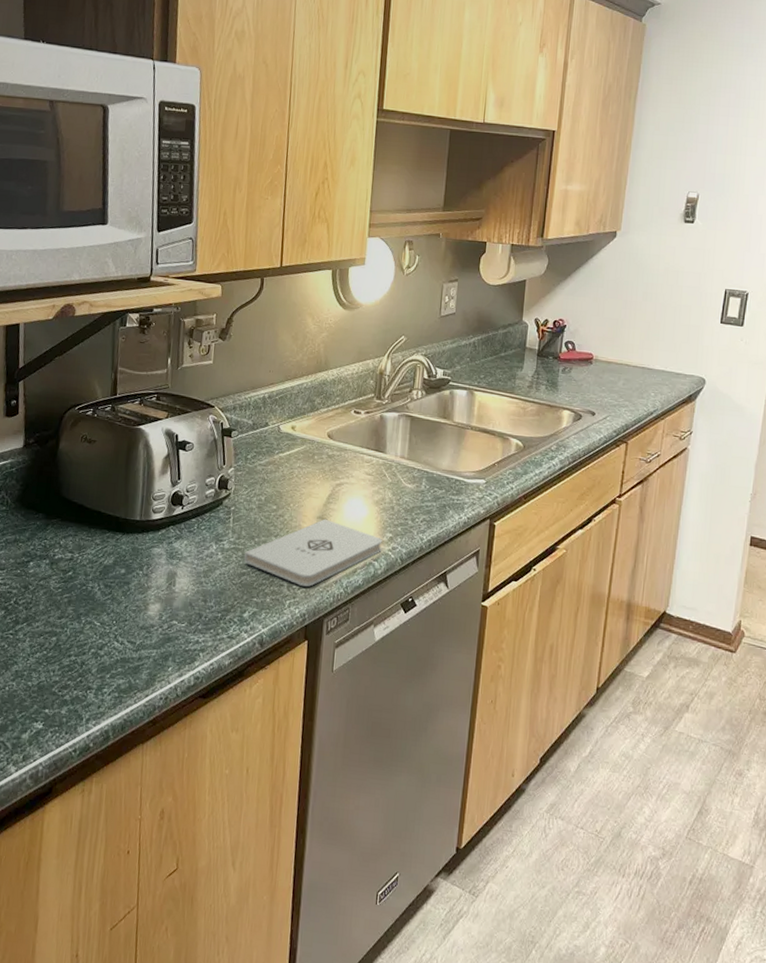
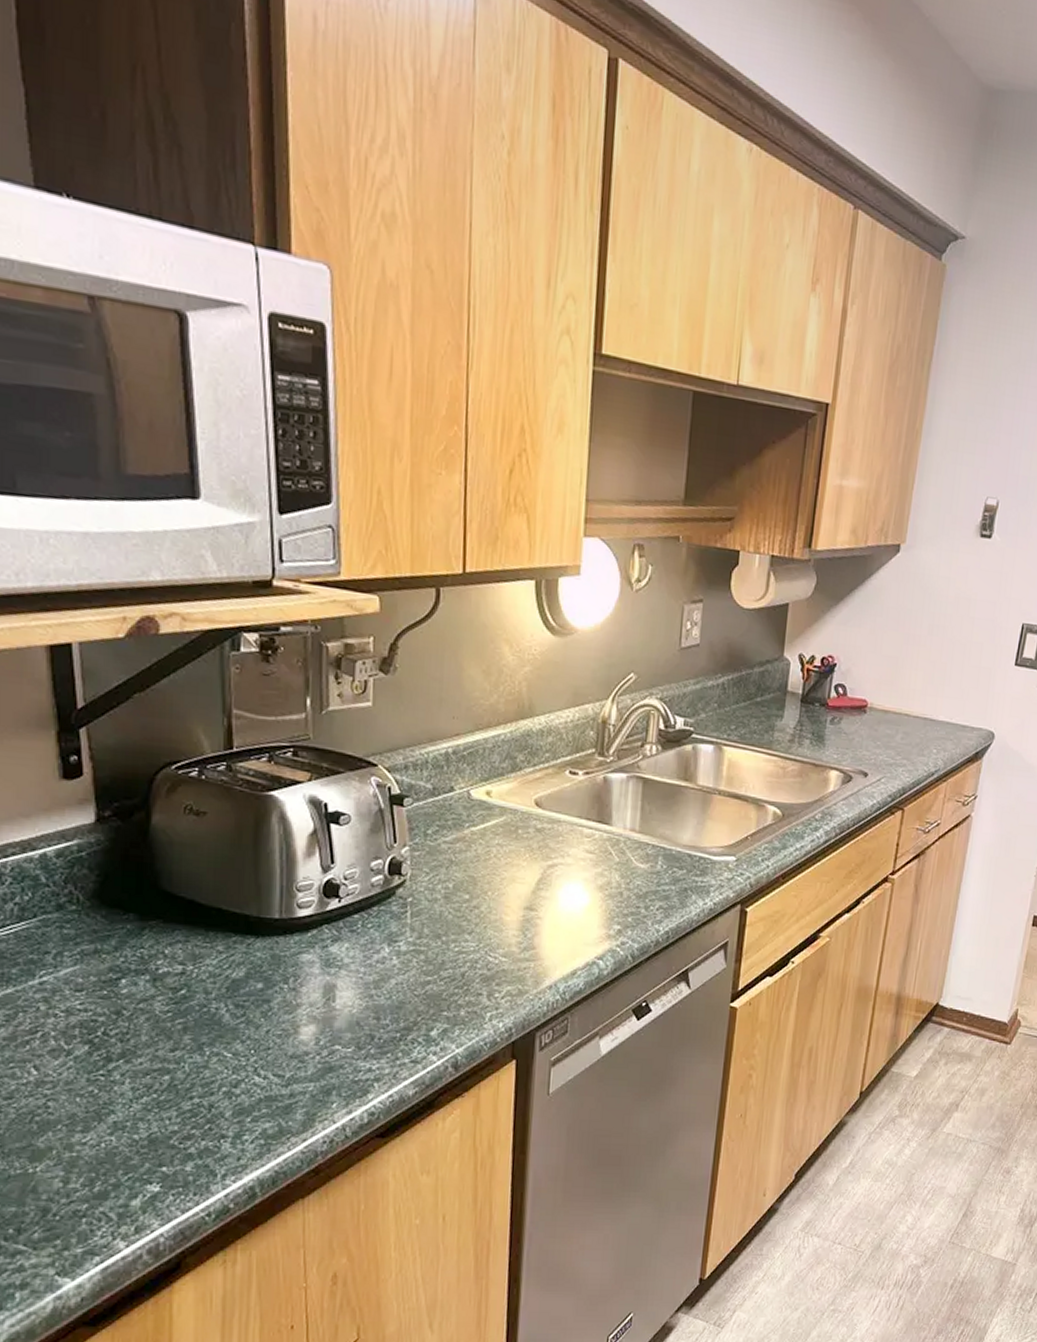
notepad: present [244,518,383,587] -> none [429,909,609,994]

